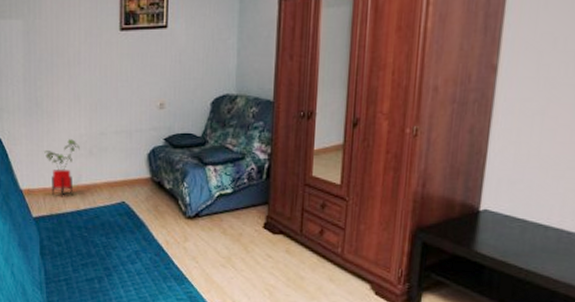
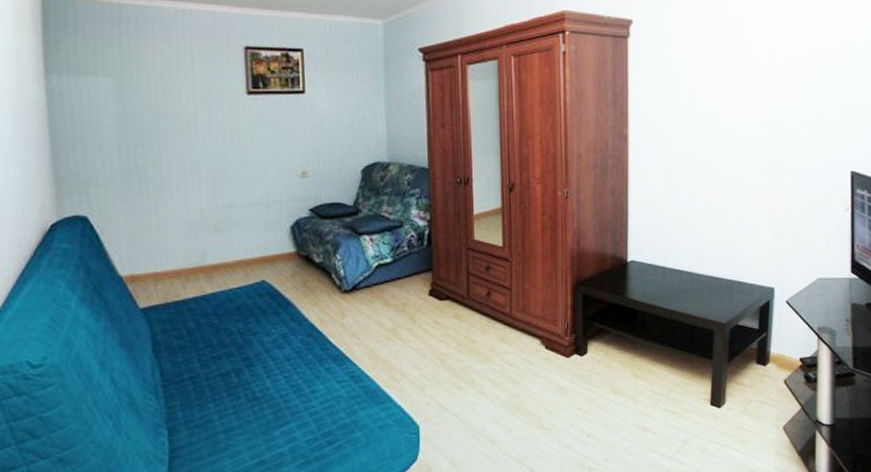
house plant: present [44,139,80,196] -> none [152,214,202,281]

